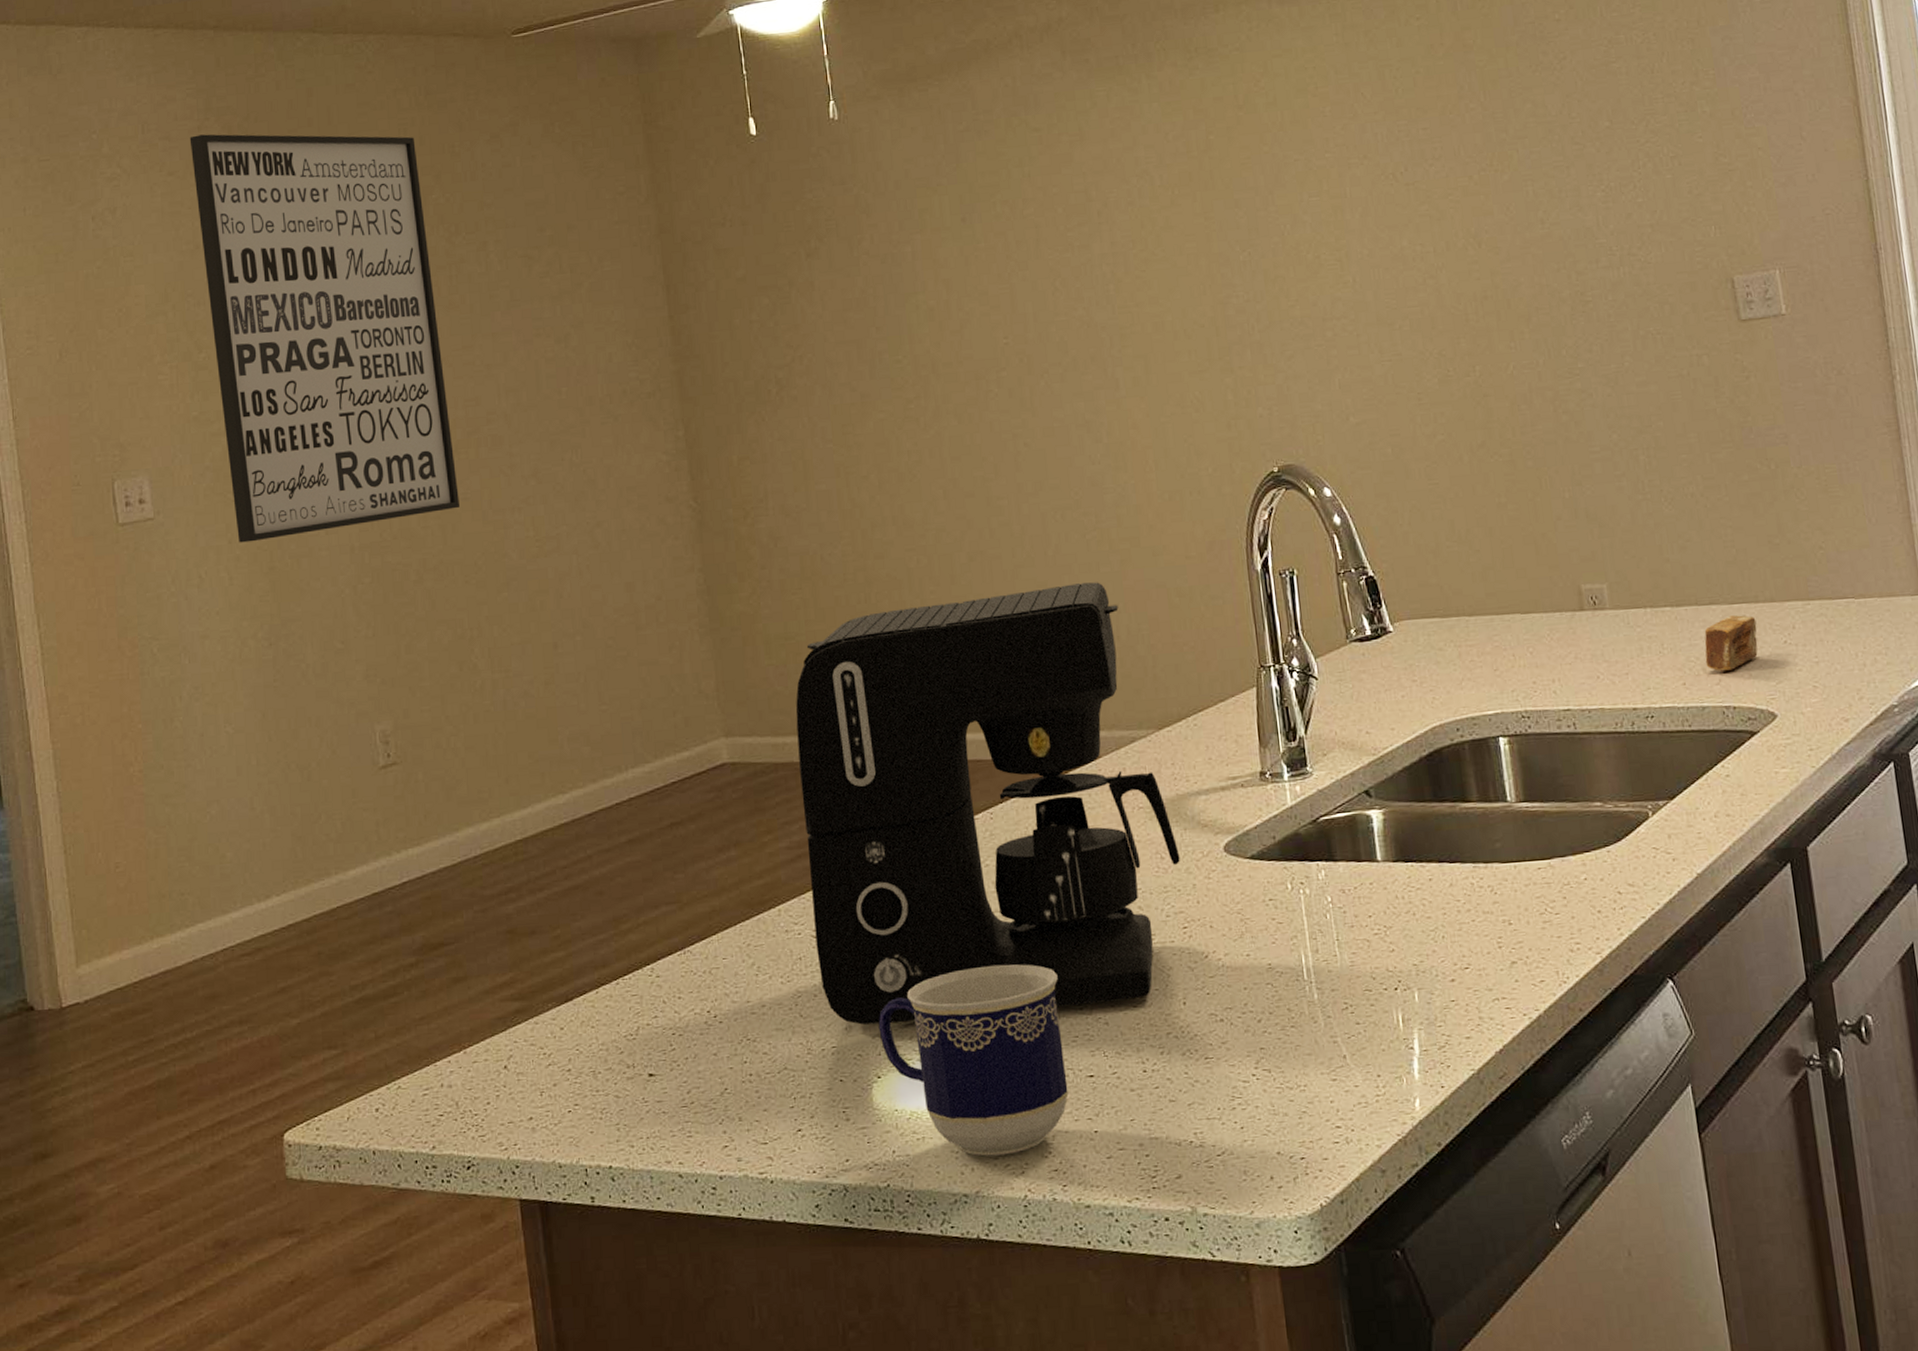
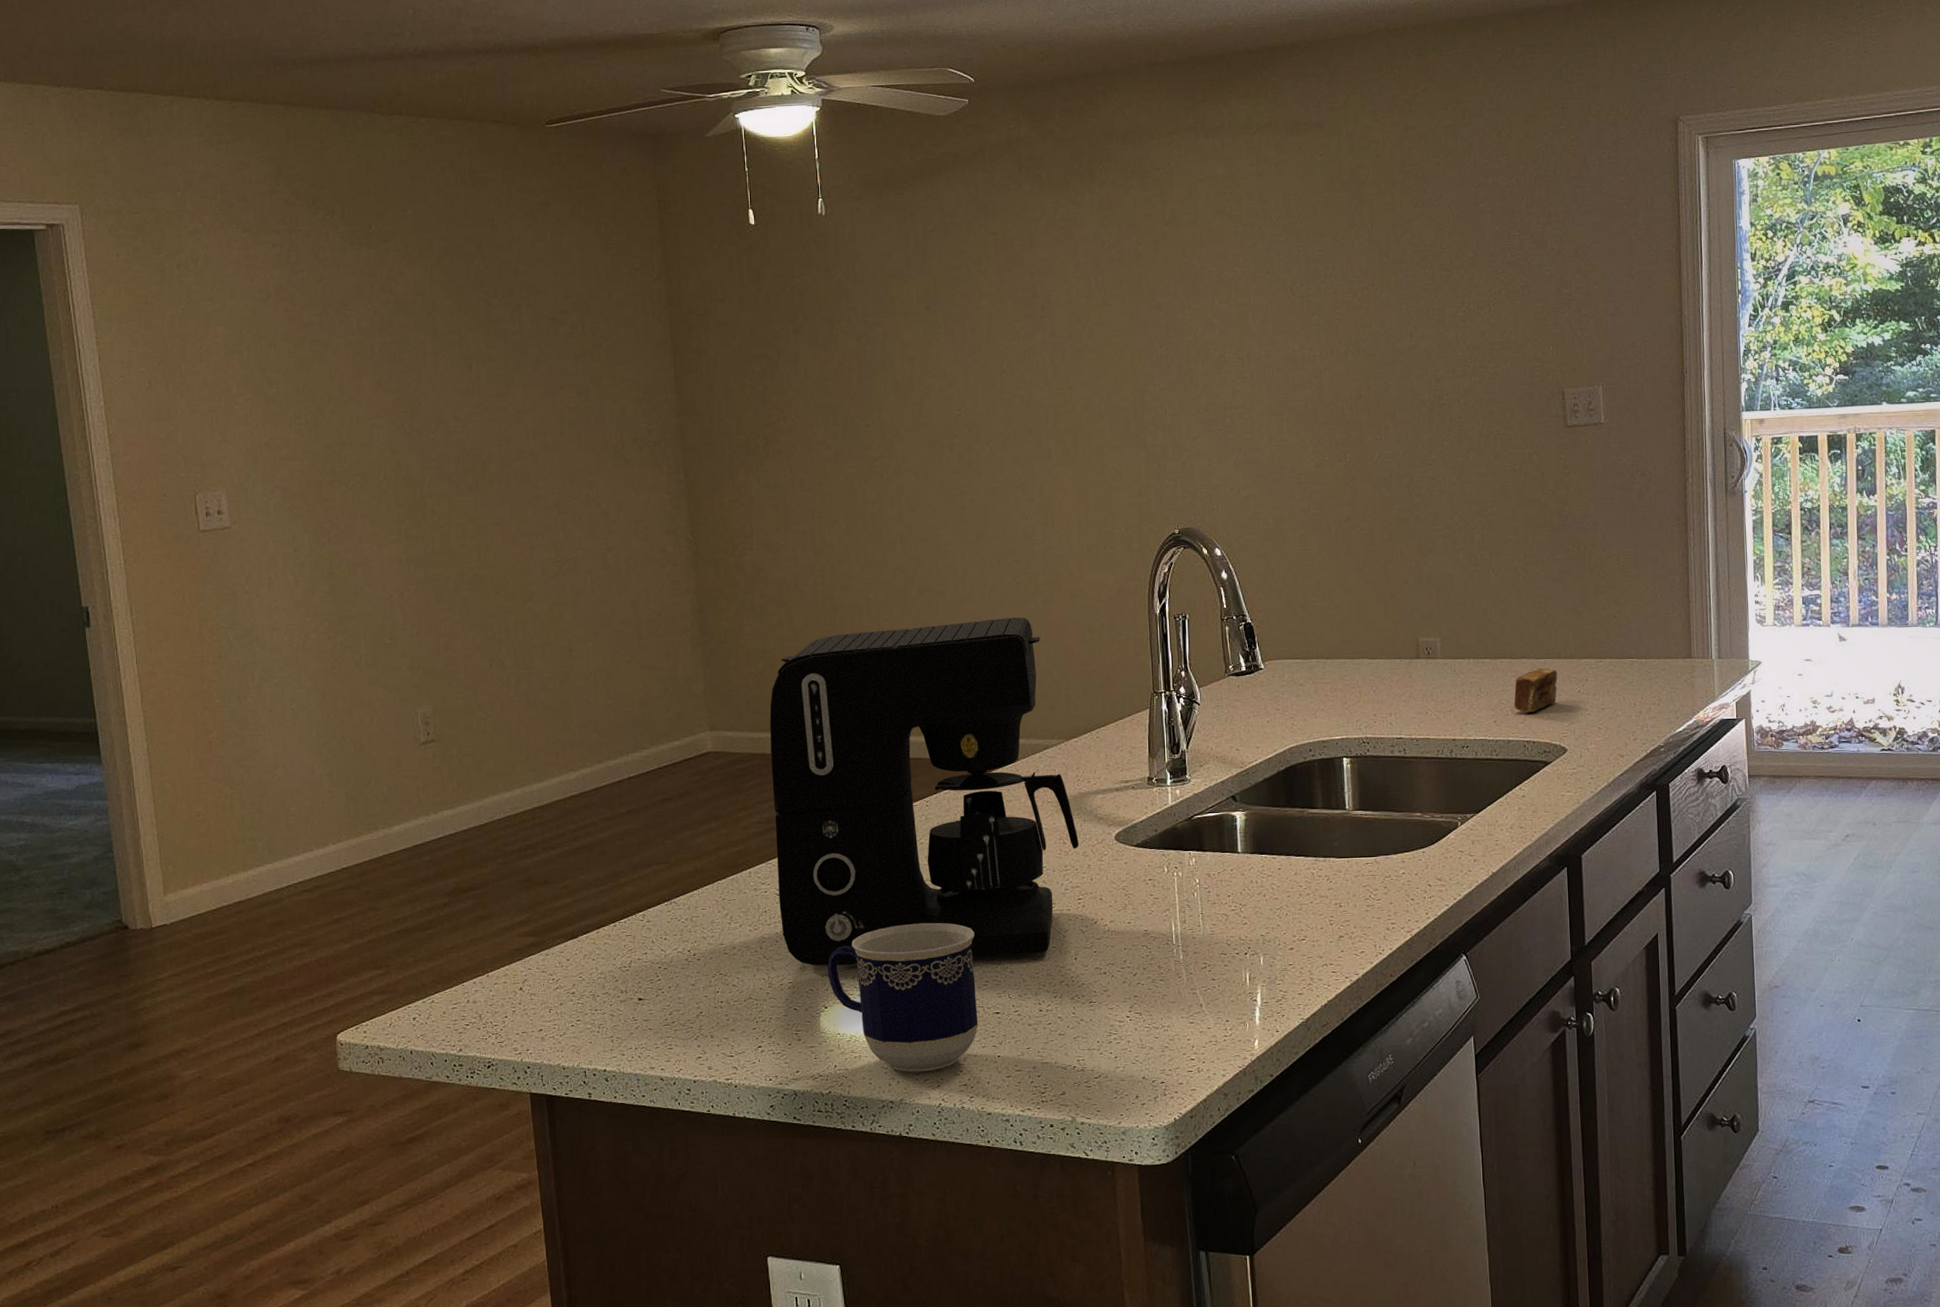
wall art: present [189,134,459,543] -> none [263,197,492,552]

